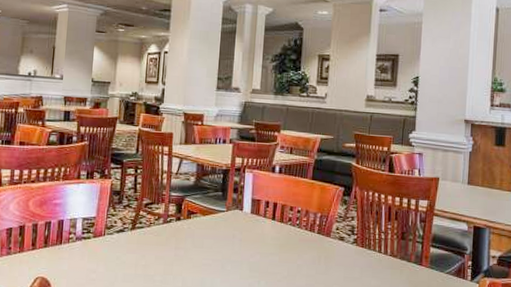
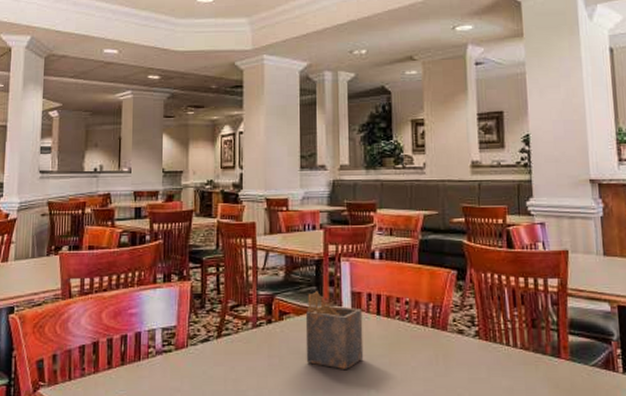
napkin holder: none [208,196,260,263] -> present [305,291,364,369]

